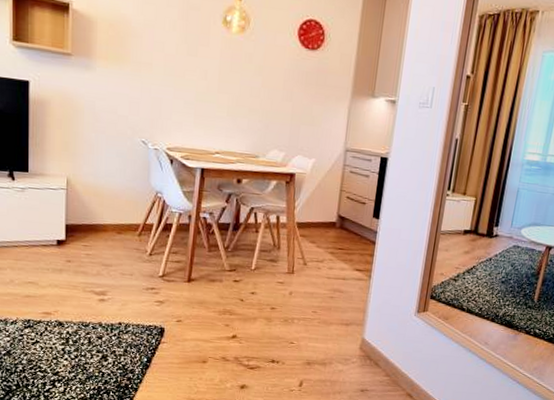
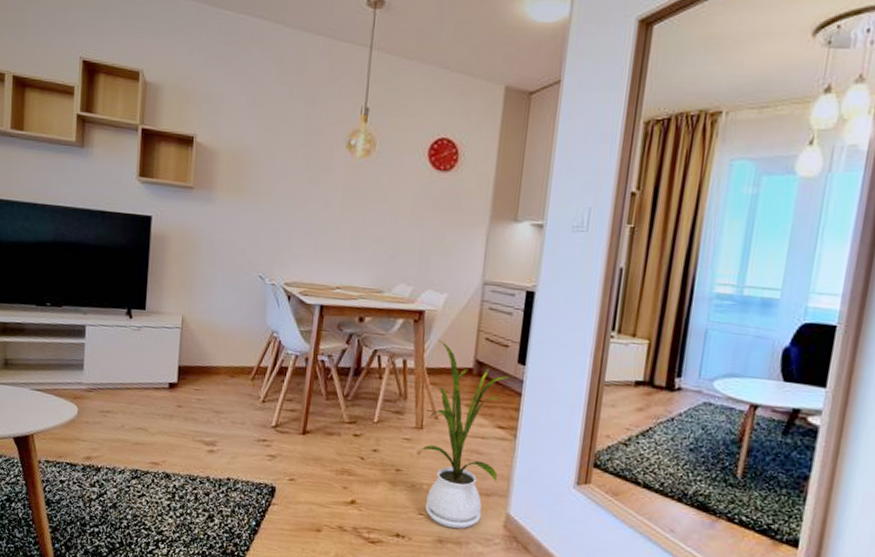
house plant: none [291,199,366,353] -> present [420,340,510,529]

